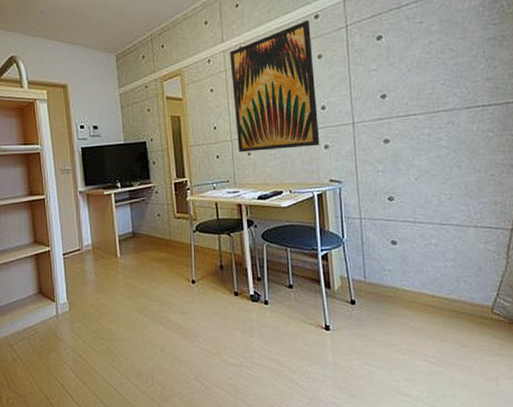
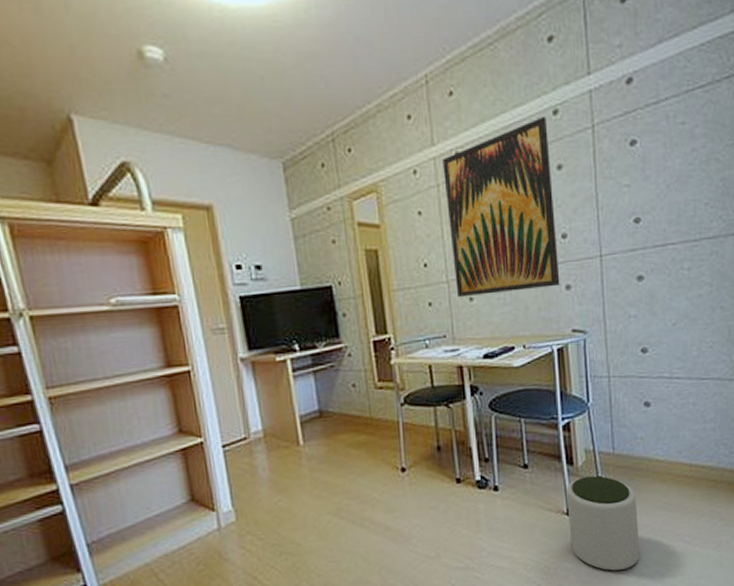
plant pot: none [325,299,389,381] -> present [566,475,640,571]

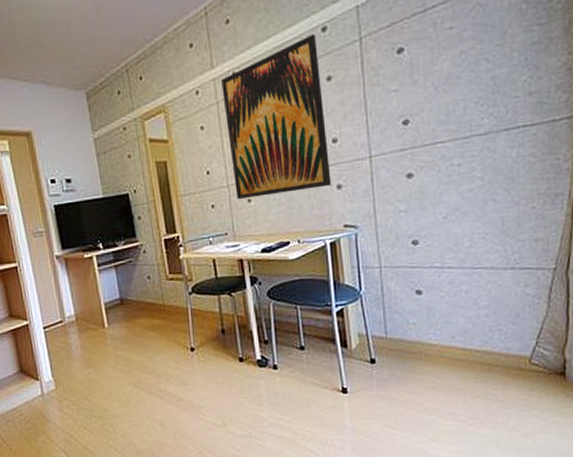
plant pot: present [566,475,640,571] -> none [341,357,414,445]

